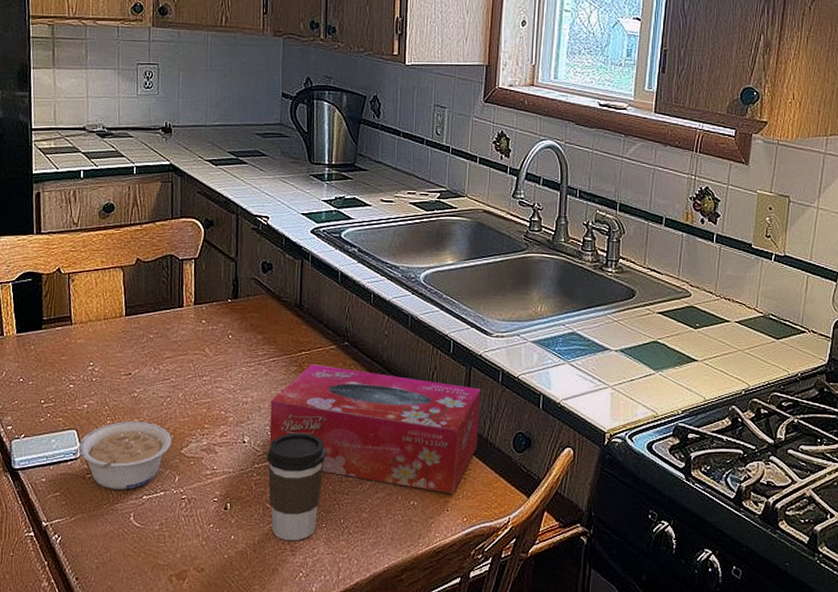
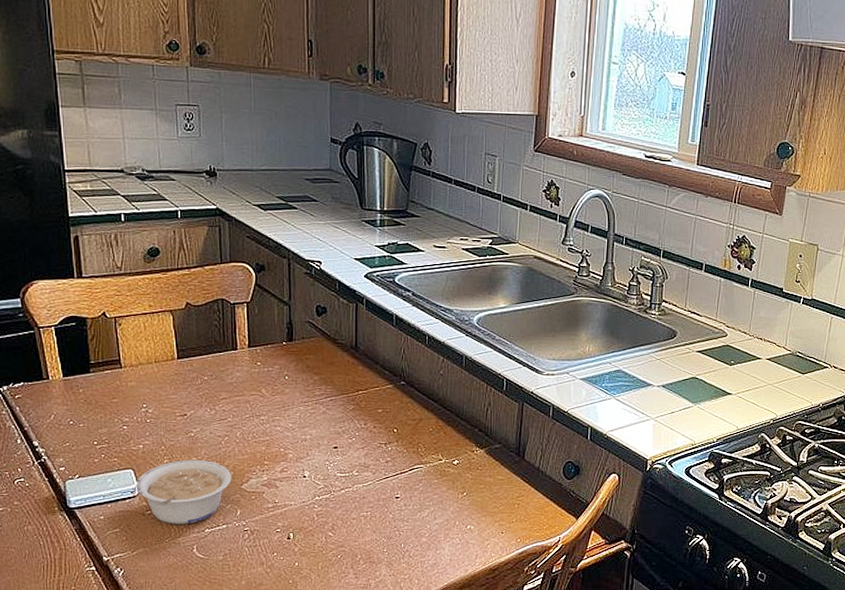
coffee cup: present [266,432,326,541] -> none [327,466,385,566]
tissue box: present [269,363,481,494] -> none [329,402,533,518]

